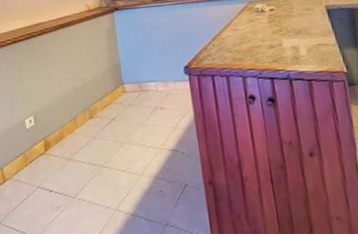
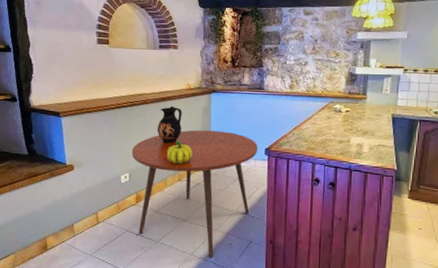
dining table: none [34,52,177,212] -> present [131,130,258,258]
ceramic jug: none [59,32,86,76] -> present [157,106,182,144]
decorative pumpkin: none [73,71,103,99] -> present [167,141,193,164]

